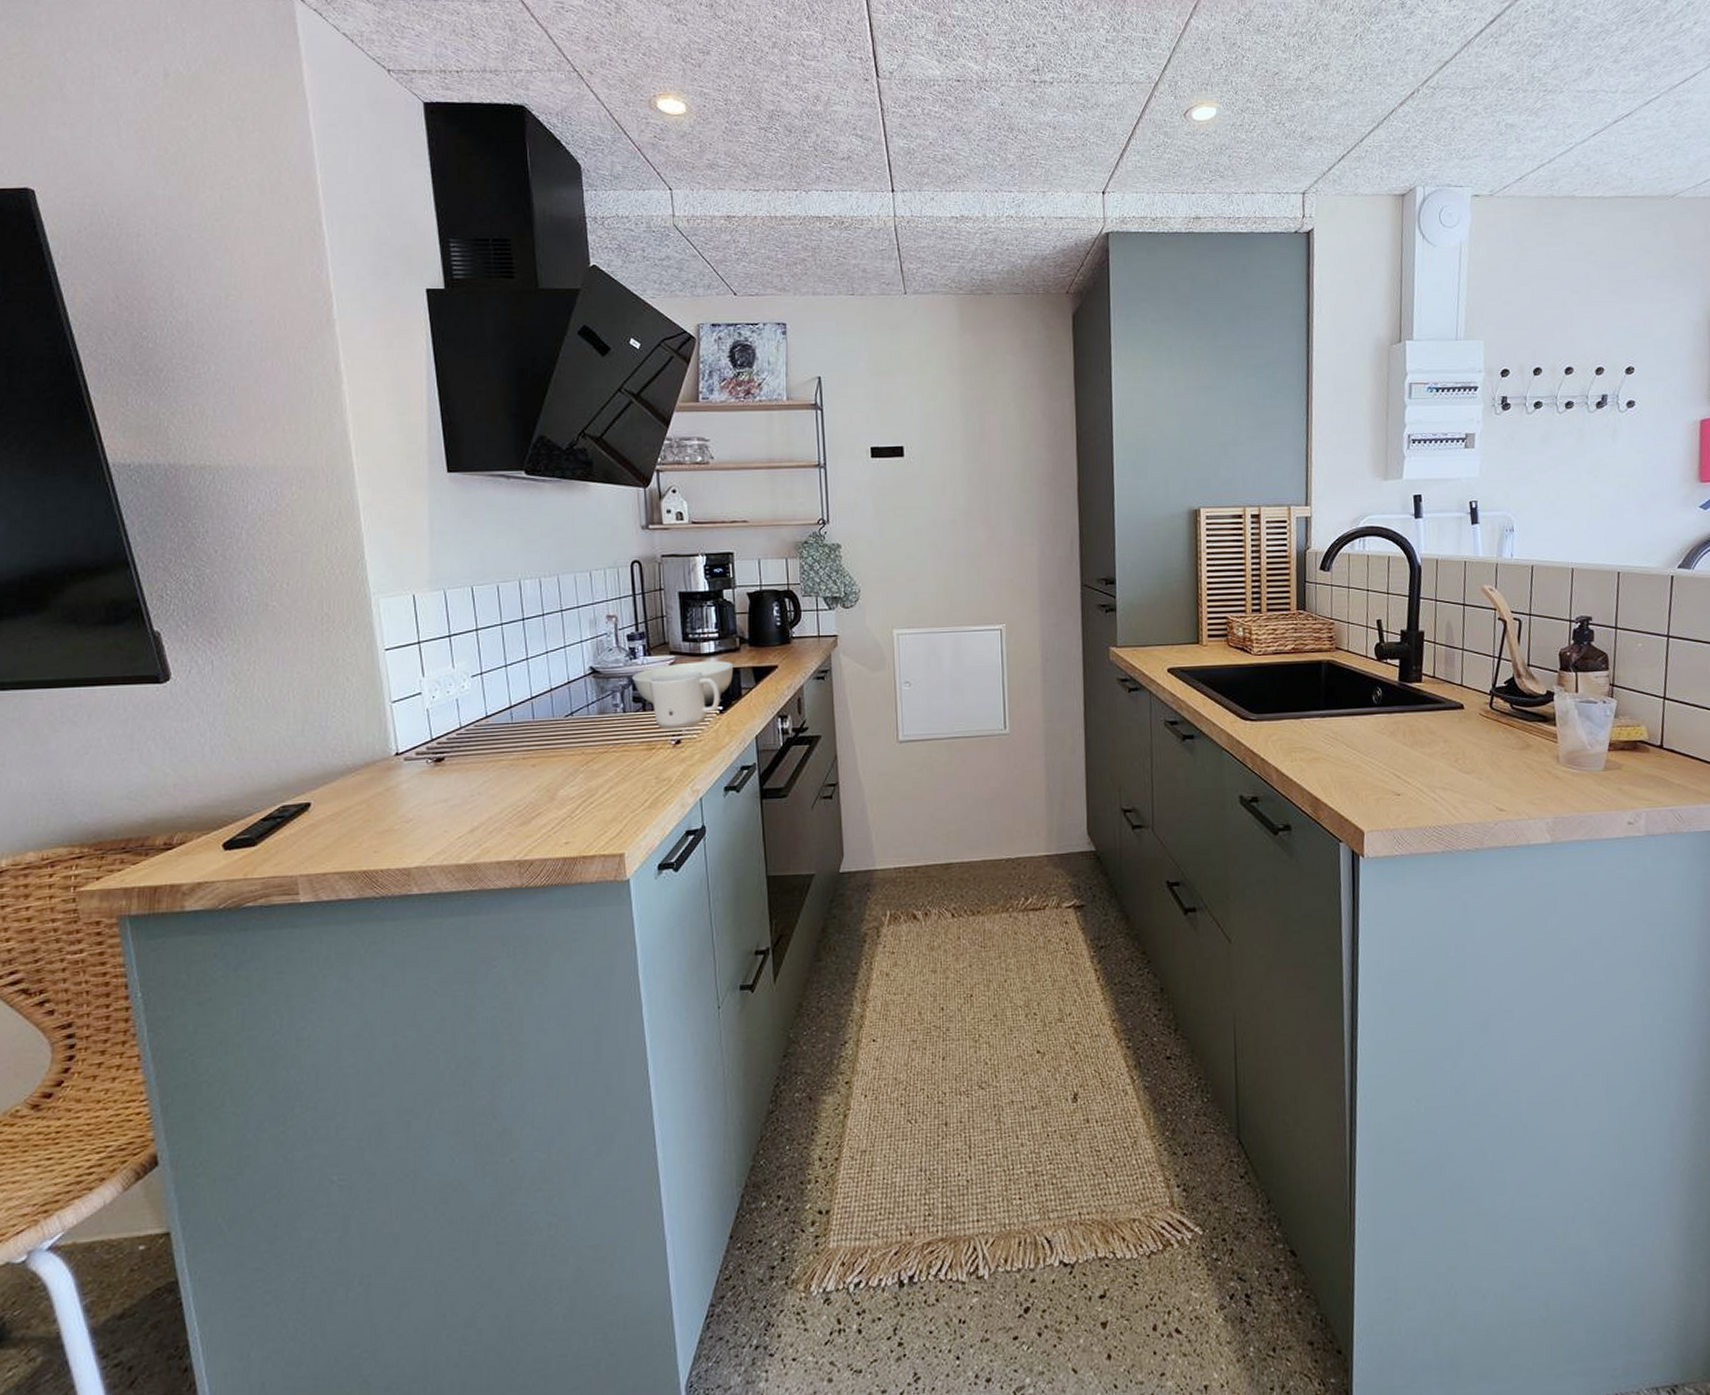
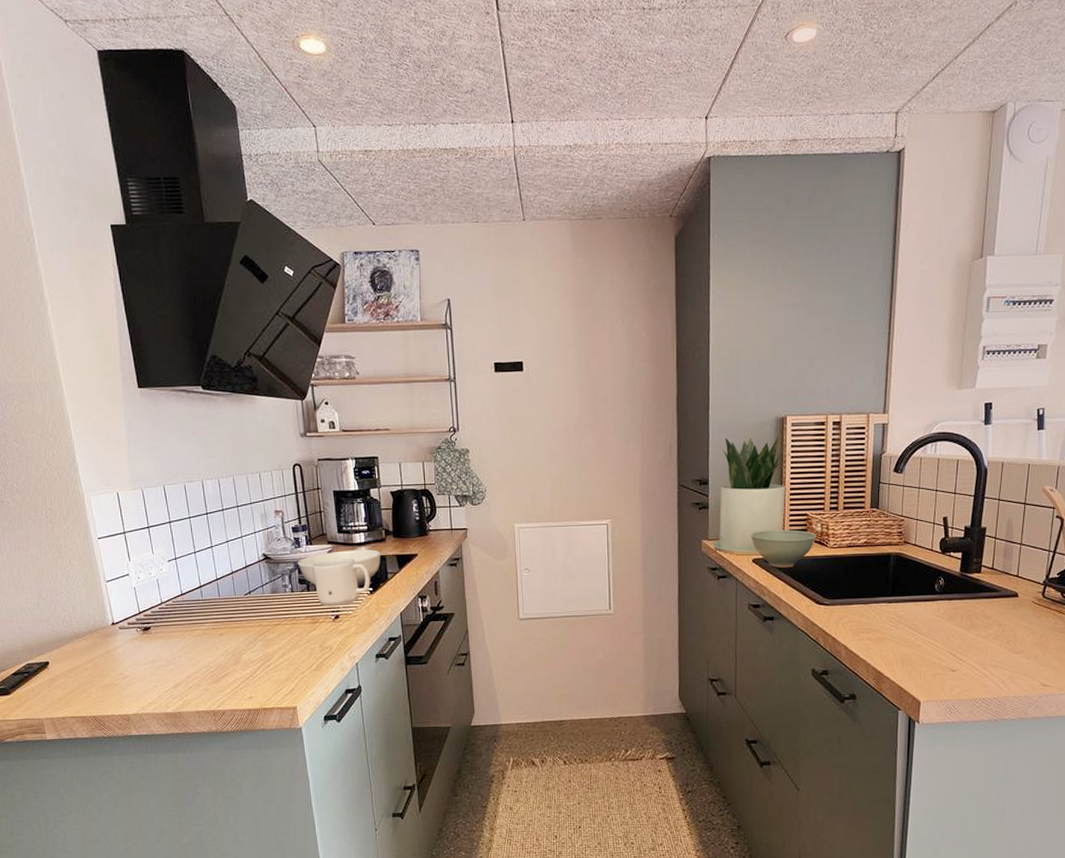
planter: none [1121,529,1202,665] -> present [712,435,788,556]
bowl: none [1164,635,1239,678] -> present [750,529,817,568]

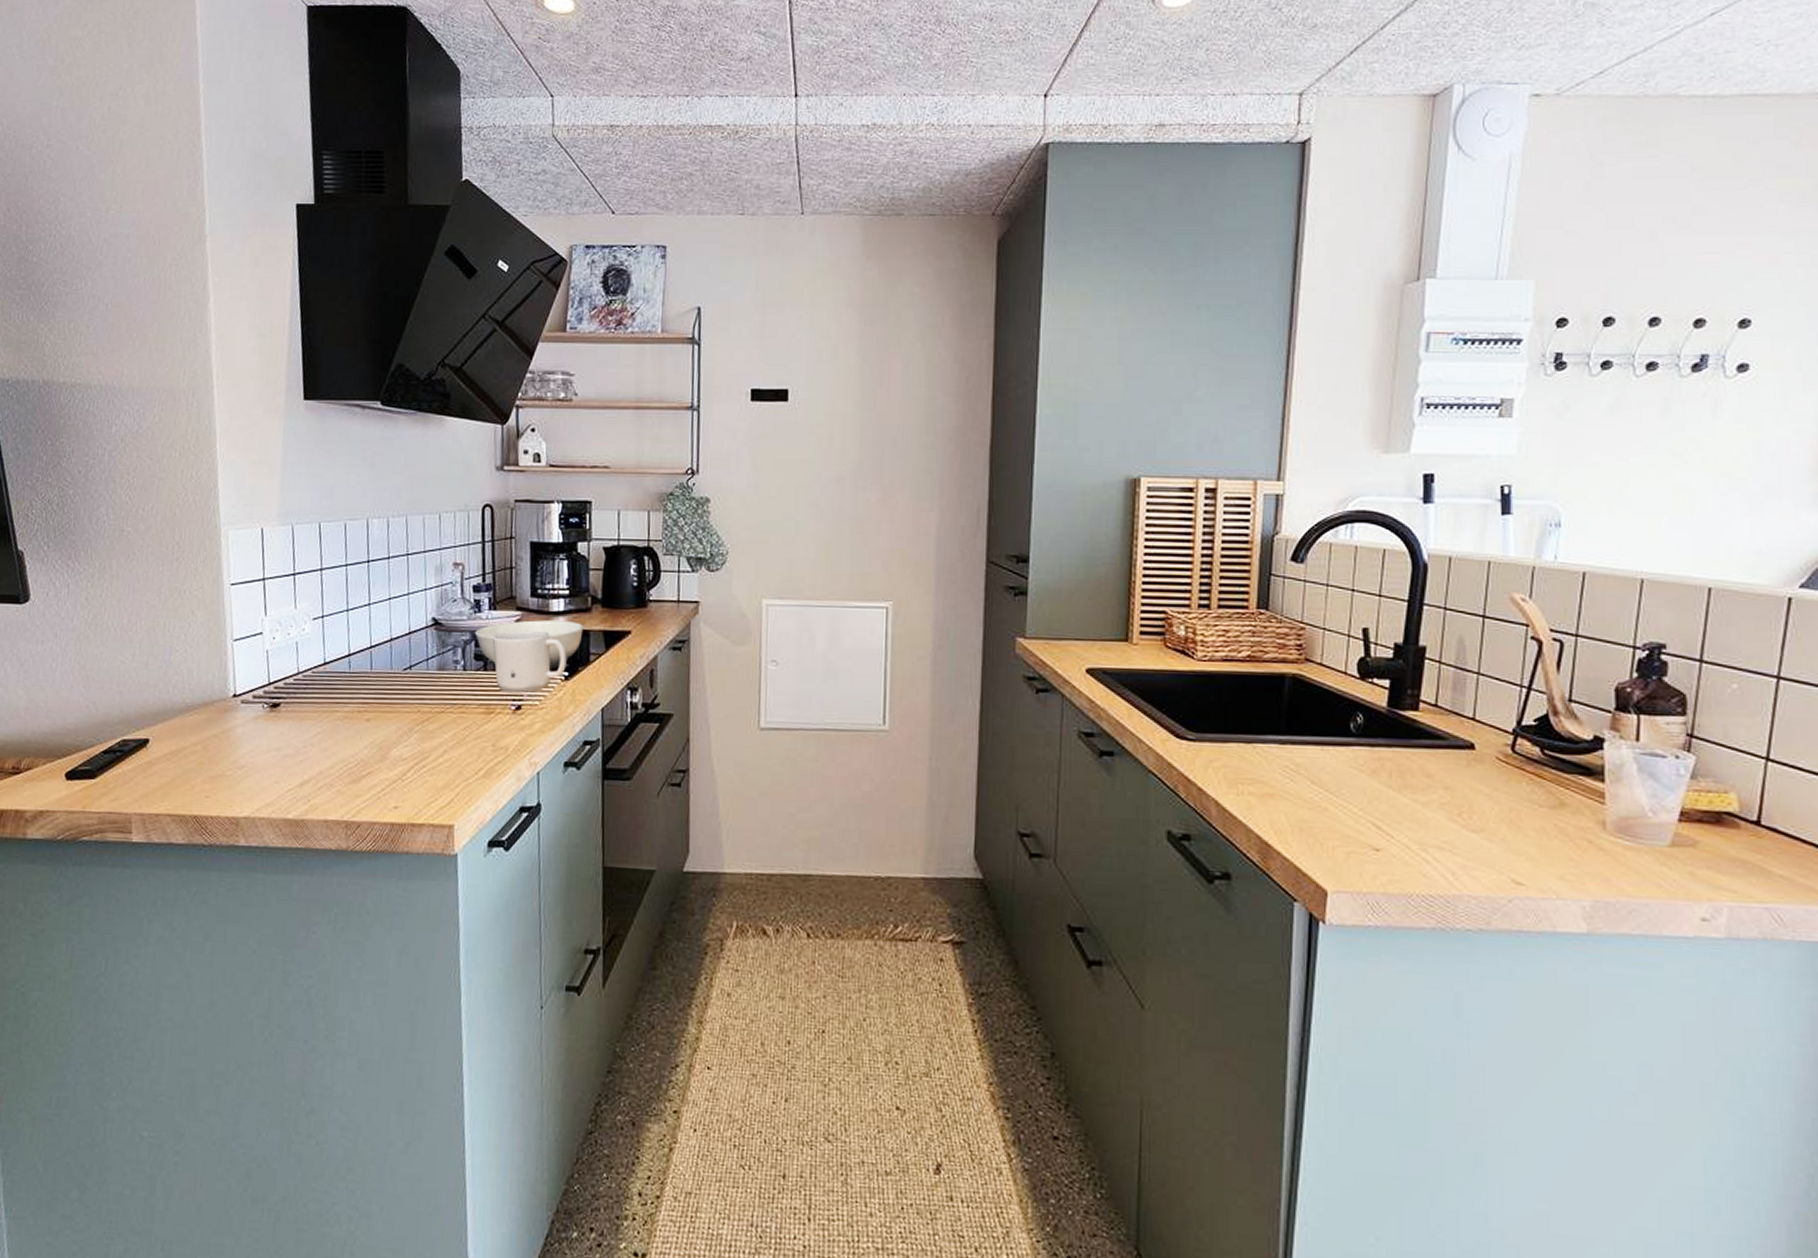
planter: present [712,435,788,556] -> none [1030,502,1141,664]
bowl: present [750,529,817,568] -> none [1085,630,1179,684]

